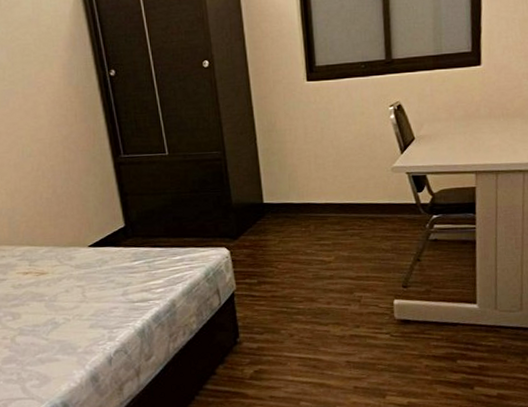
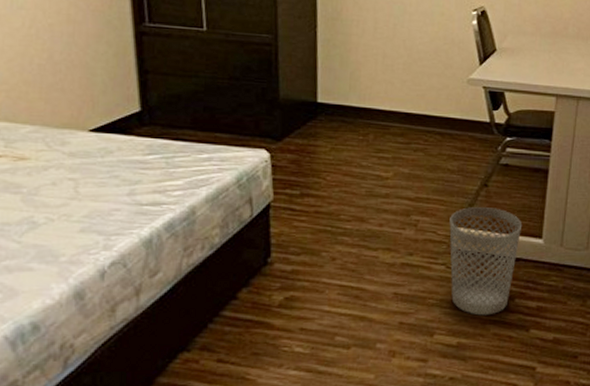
wastebasket: none [389,279,457,377] -> present [449,207,523,316]

